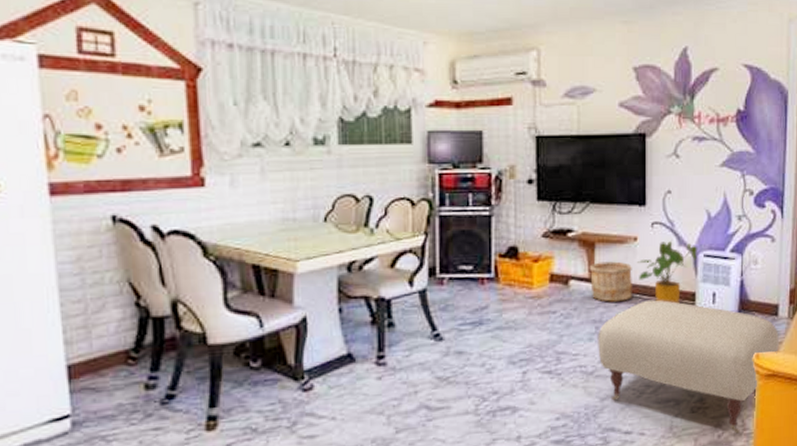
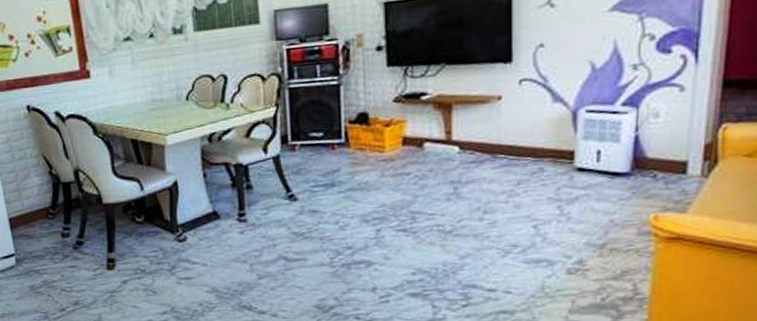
wooden bucket: present [590,261,632,302] -> none [447,121,496,163]
ottoman: present [598,299,779,434] -> none [456,159,687,298]
house plant: present [638,241,698,304] -> none [502,98,579,163]

